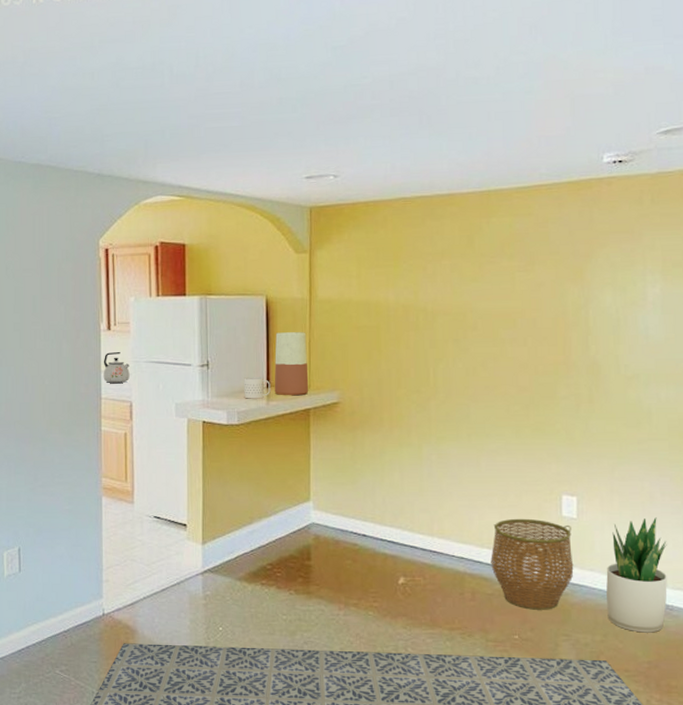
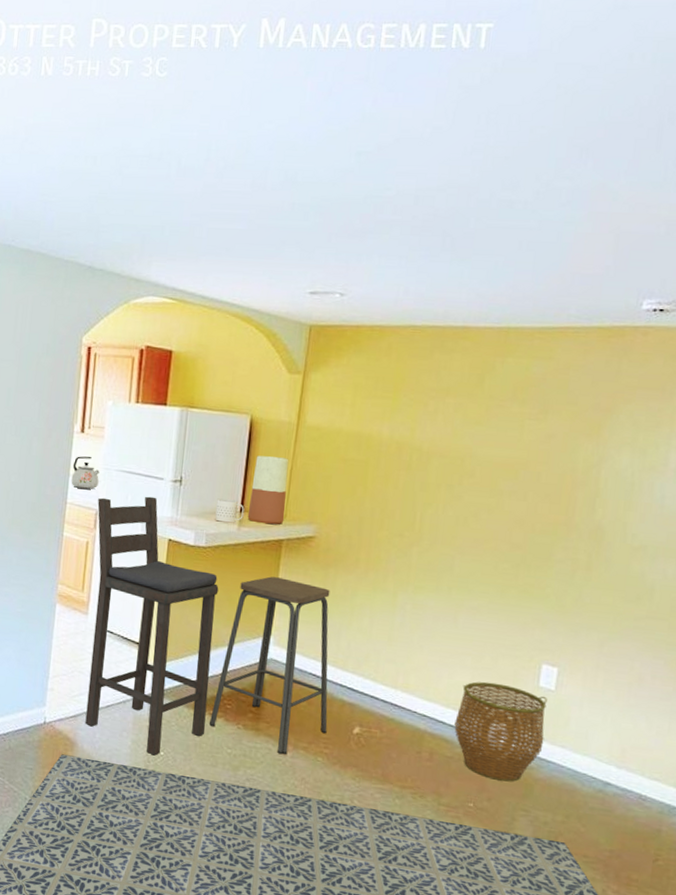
bar stool: none [131,383,259,632] -> present [85,496,219,756]
bar stool: none [263,445,374,614] -> present [210,576,330,755]
planter: present [606,517,667,633] -> none [573,700,650,822]

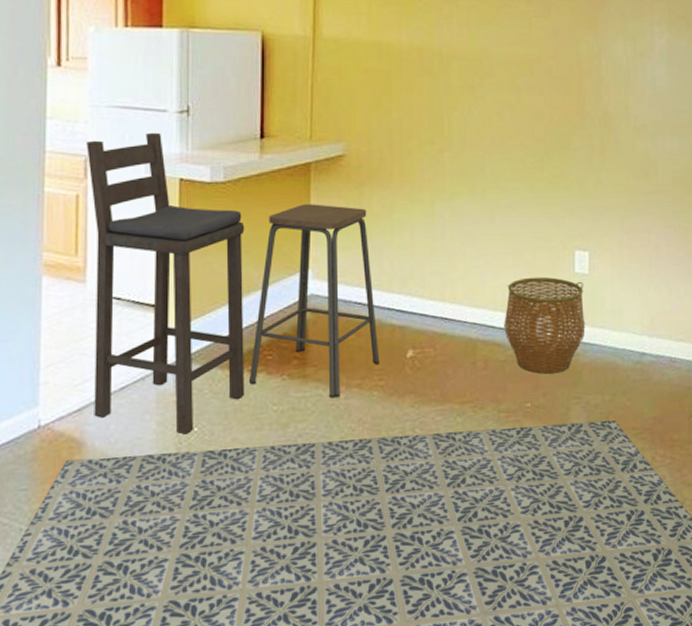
kettle: present [71,456,100,489] -> none [49,93,86,132]
mug: present [215,498,245,523] -> none [232,126,265,152]
vase: present [247,455,289,525] -> none [269,74,310,148]

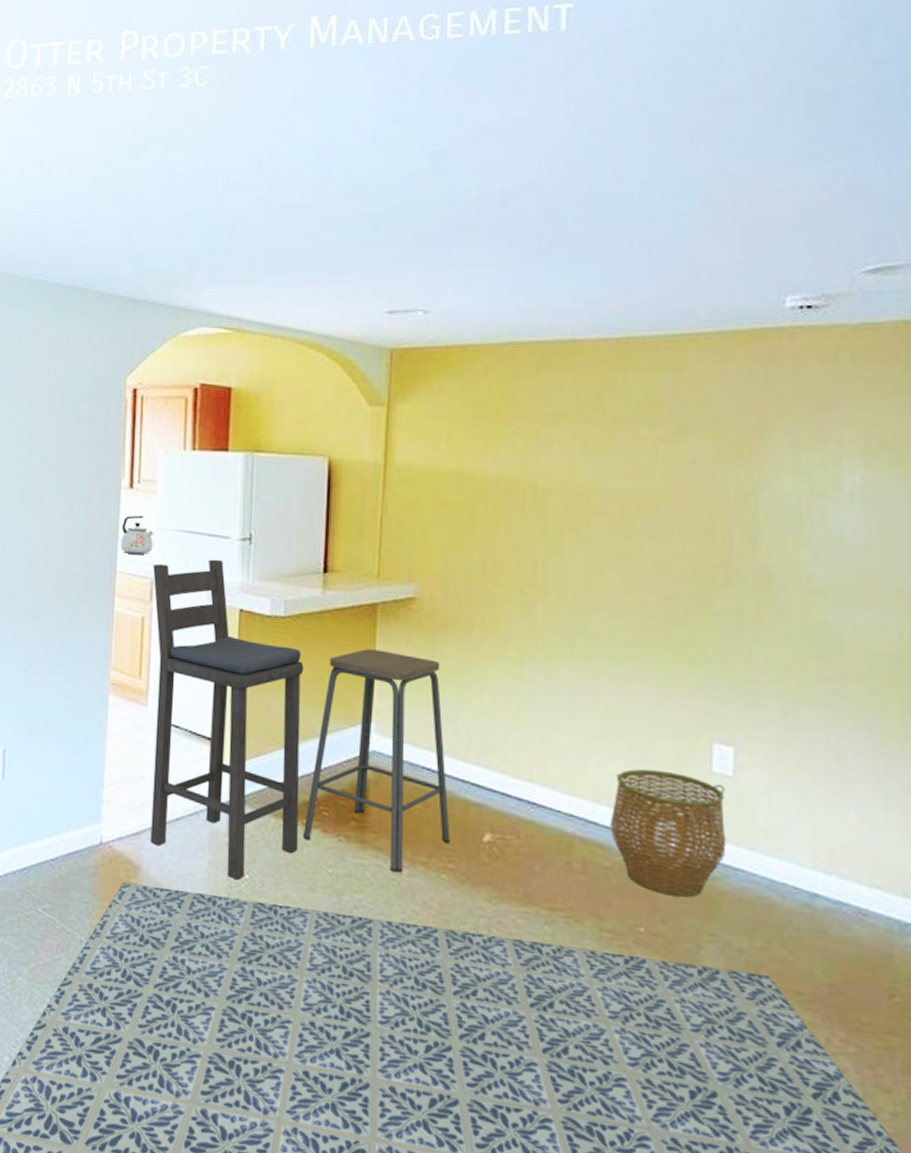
kettle: none [49,93,86,132] -> present [120,515,154,554]

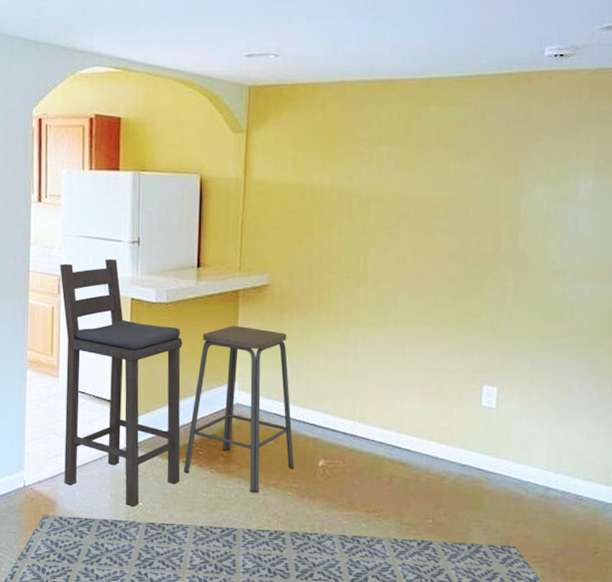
kettle: present [120,515,154,554] -> none [32,224,59,256]
basket: present [610,768,726,897] -> none [409,406,490,496]

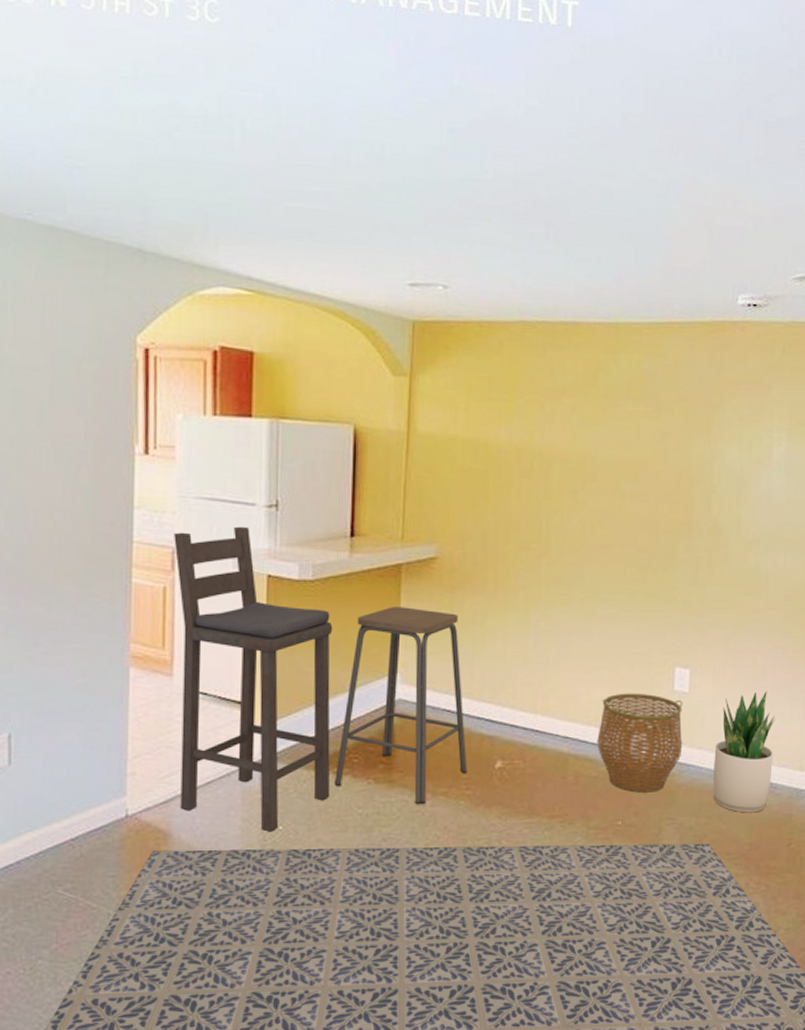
basket: none [409,406,490,496] -> present [597,693,683,793]
planter: none [519,410,581,521] -> present [713,691,775,813]

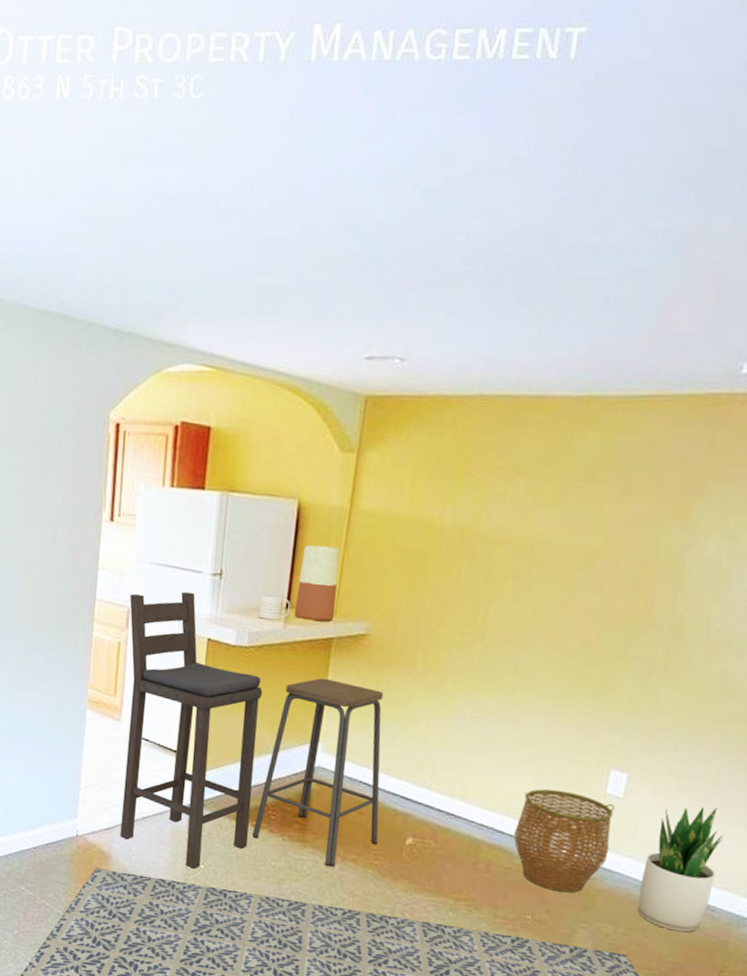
mug: none [322,523,355,550] -> present [258,593,291,620]
vase: none [359,470,402,548] -> present [294,545,341,622]

